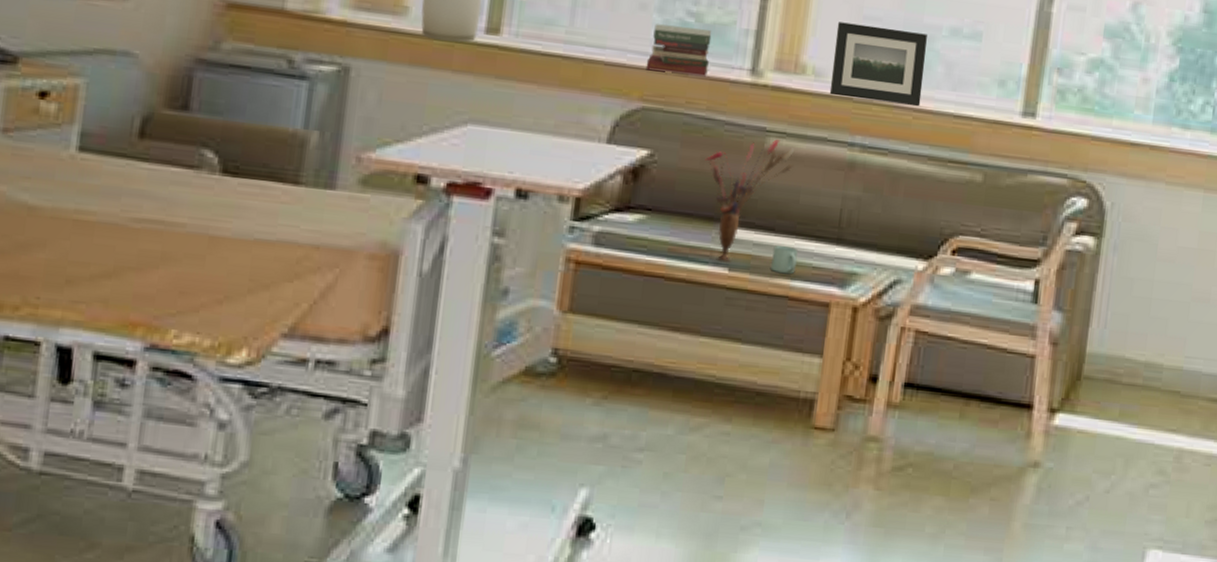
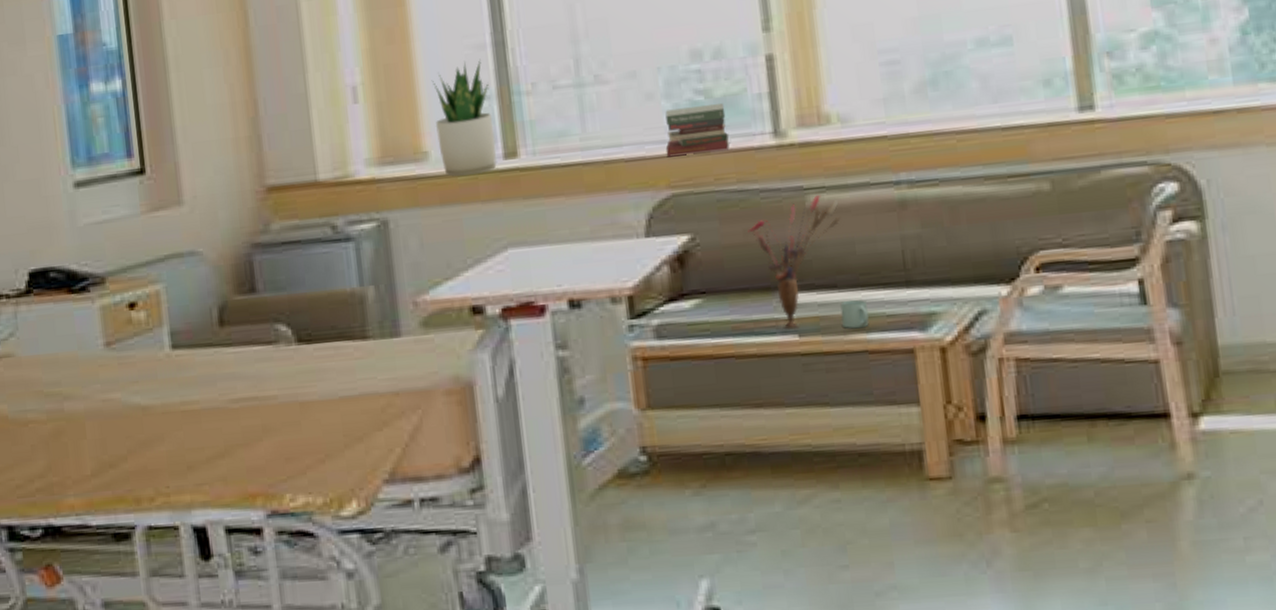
picture frame: present [829,22,927,107] -> none [852,52,962,138]

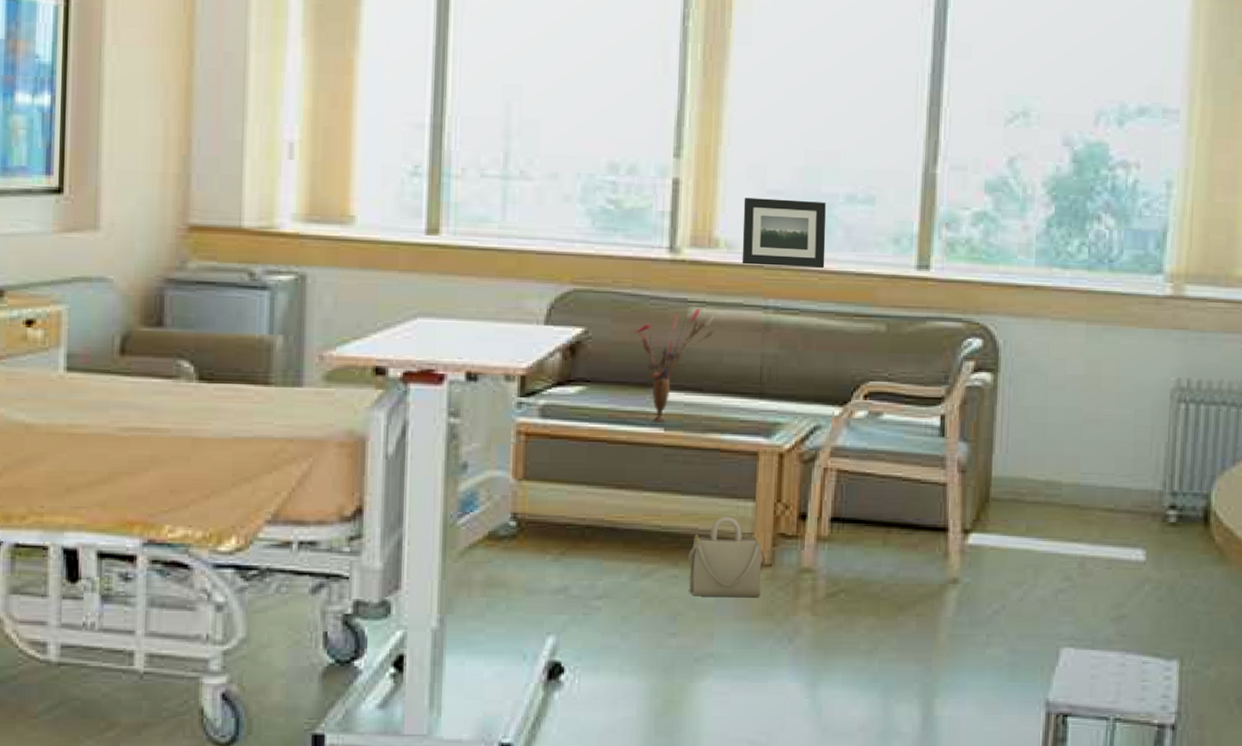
planter: present [431,58,497,177] -> none [365,136,422,245]
books: present [665,103,730,157] -> none [574,213,632,258]
cup: present [840,300,869,330] -> none [702,404,725,429]
handbag: none [849,426,944,521] -> present [688,516,765,597]
picture frame: none [852,52,962,138] -> present [742,198,826,269]

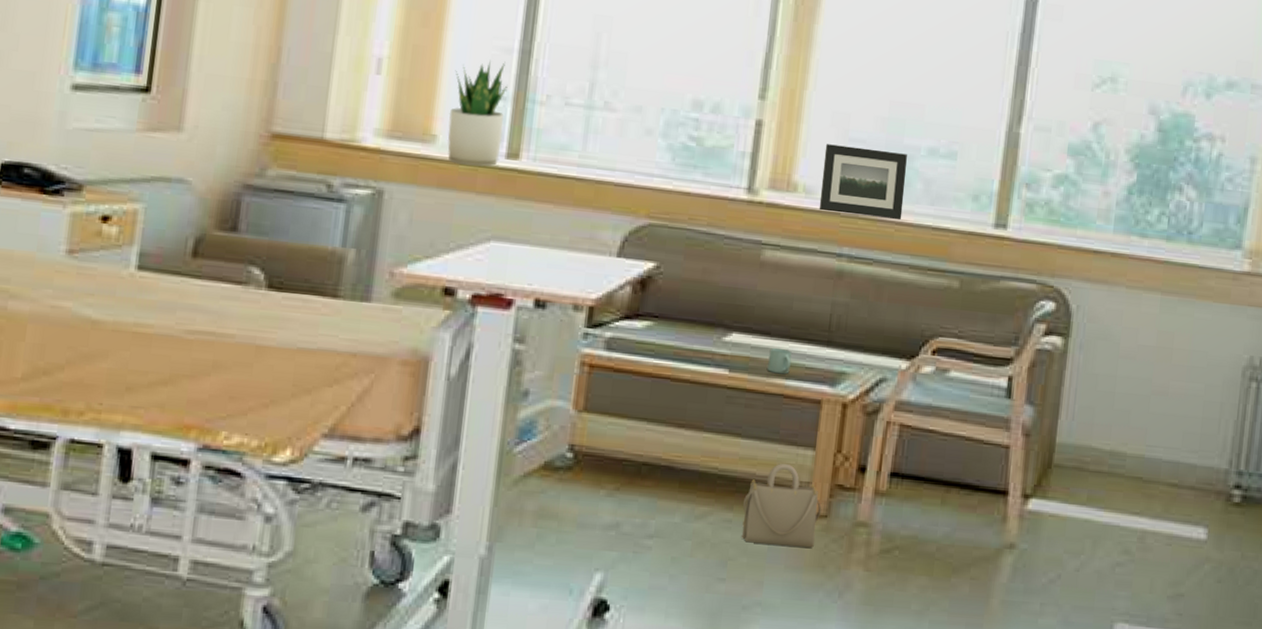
planter: none [365,136,422,245] -> present [448,59,508,167]
bouquet: present [635,309,715,424] -> none [706,252,789,366]
cup: none [702,404,725,429] -> present [767,348,792,375]

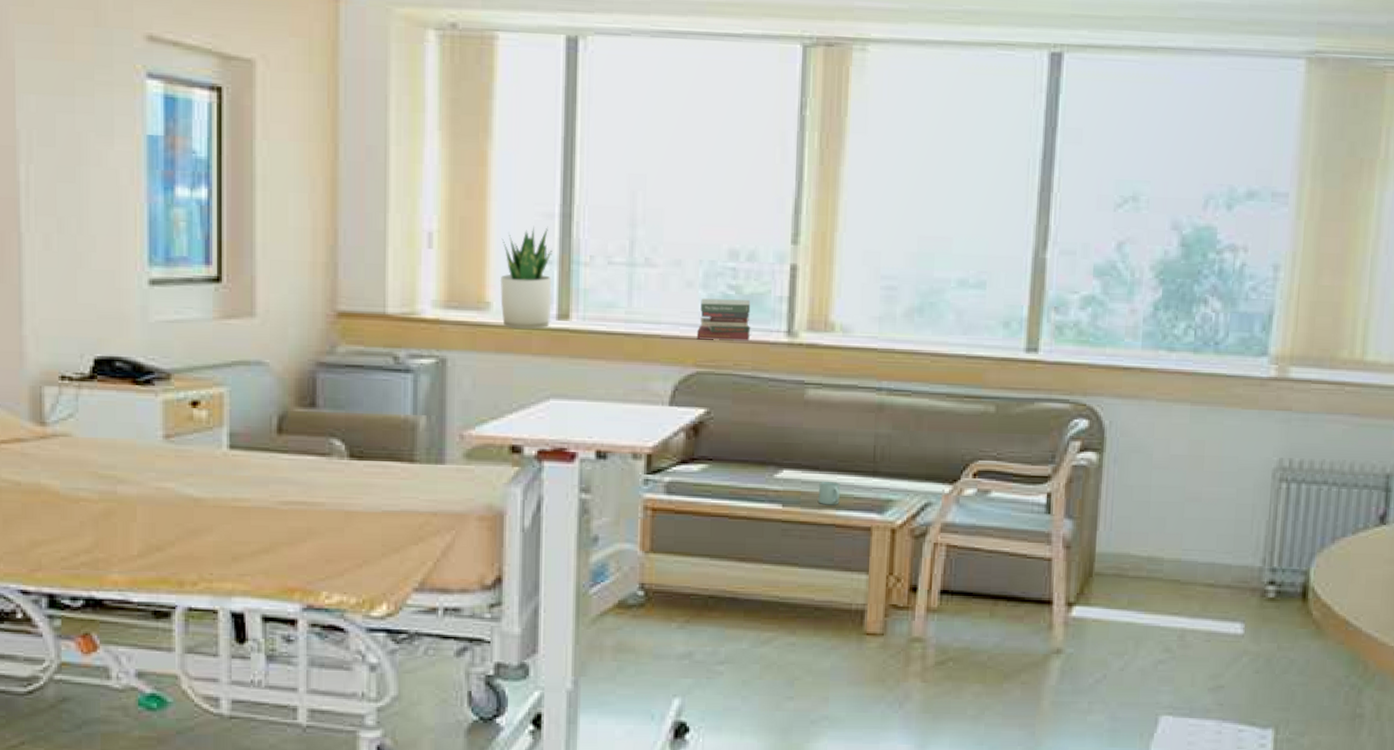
books: none [652,148,712,196] -> present [696,298,751,341]
handbag: present [741,463,821,548] -> none [805,588,878,664]
picture frame: present [819,144,907,220] -> none [856,283,938,352]

